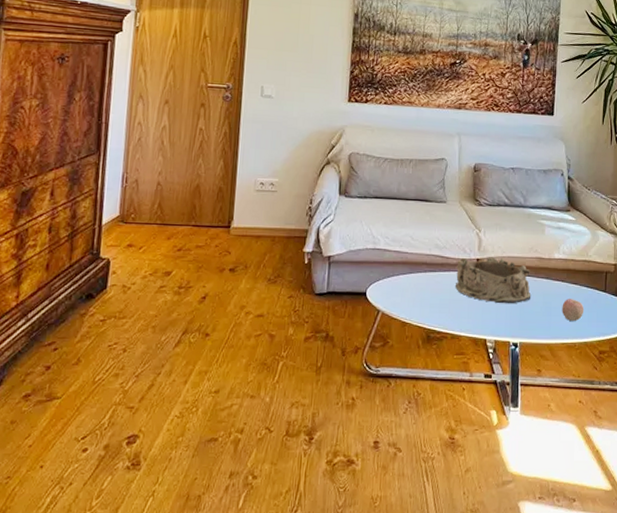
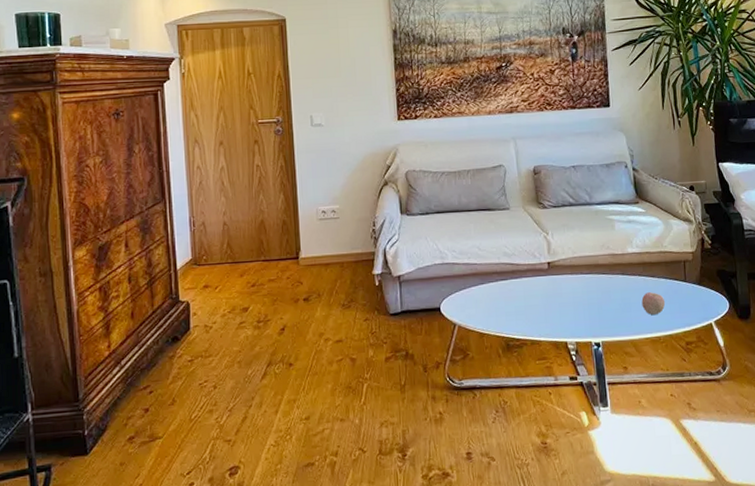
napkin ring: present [456,257,531,304] -> none [528,259,609,305]

